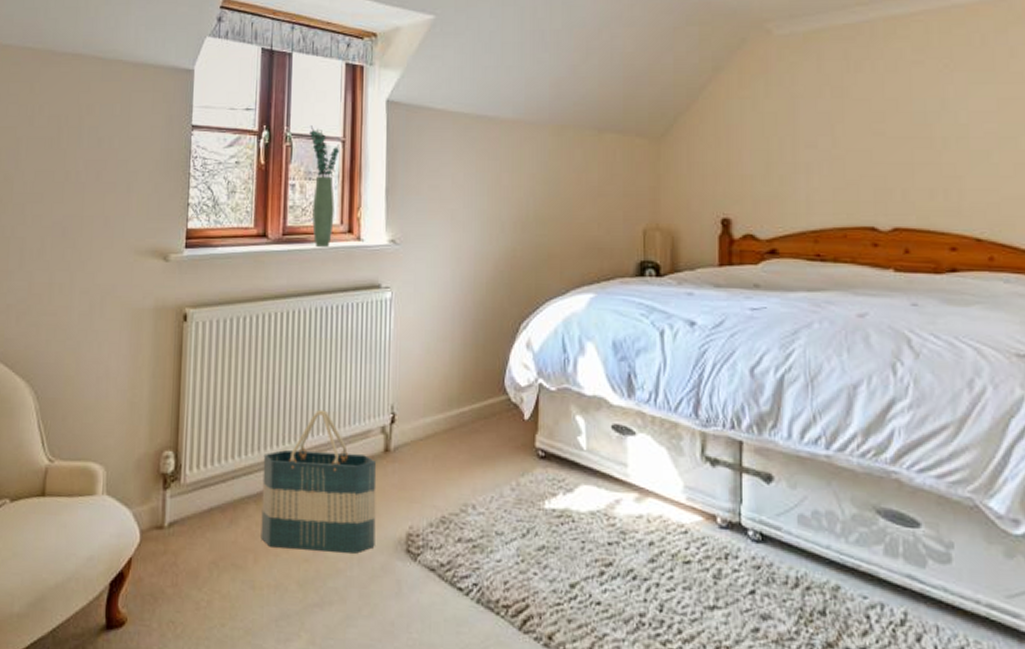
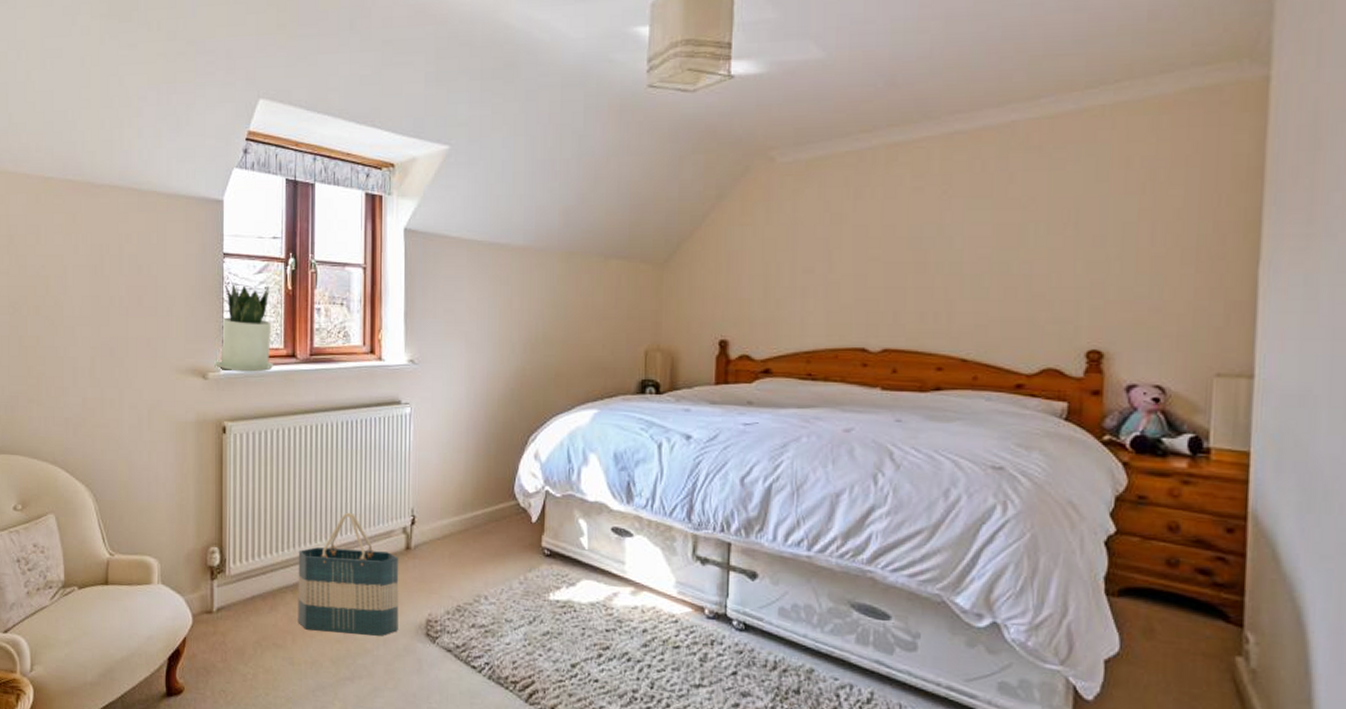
planter: none [177,157,243,254] -> present [215,283,274,372]
vase: present [310,125,340,248] -> none [333,253,362,368]

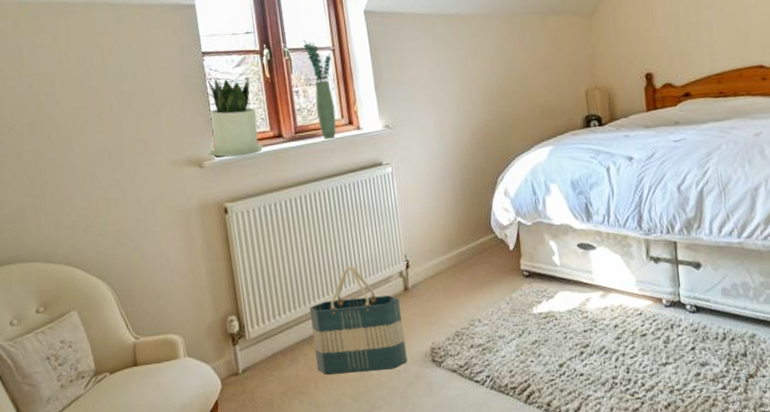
vase: none [333,253,362,368] -> present [303,40,337,140]

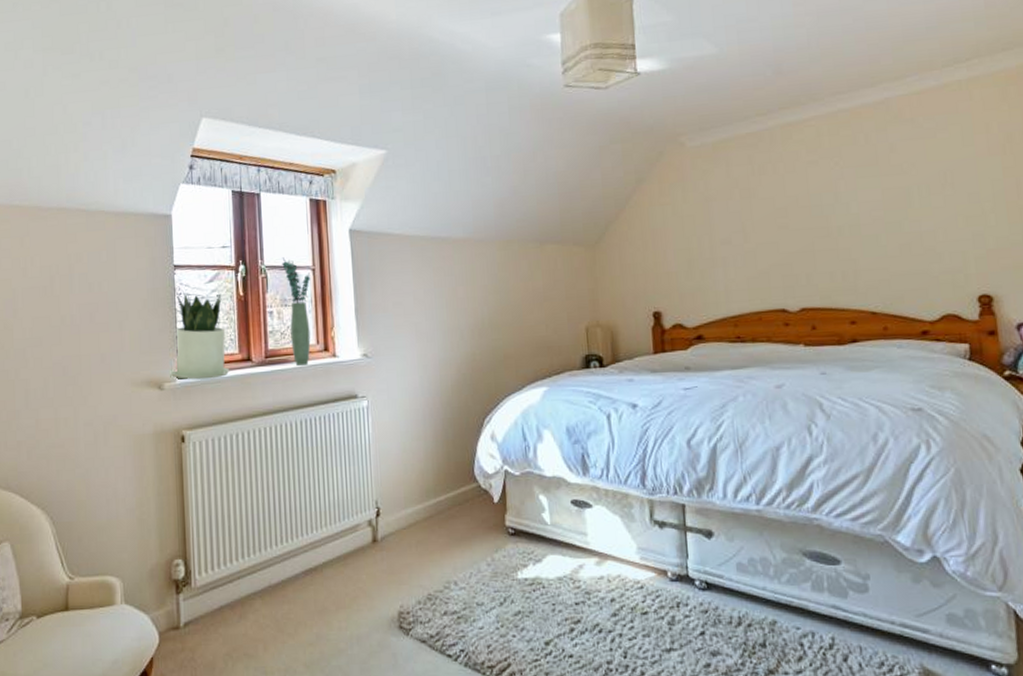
tote bag: present [309,266,408,375] -> none [265,510,371,636]

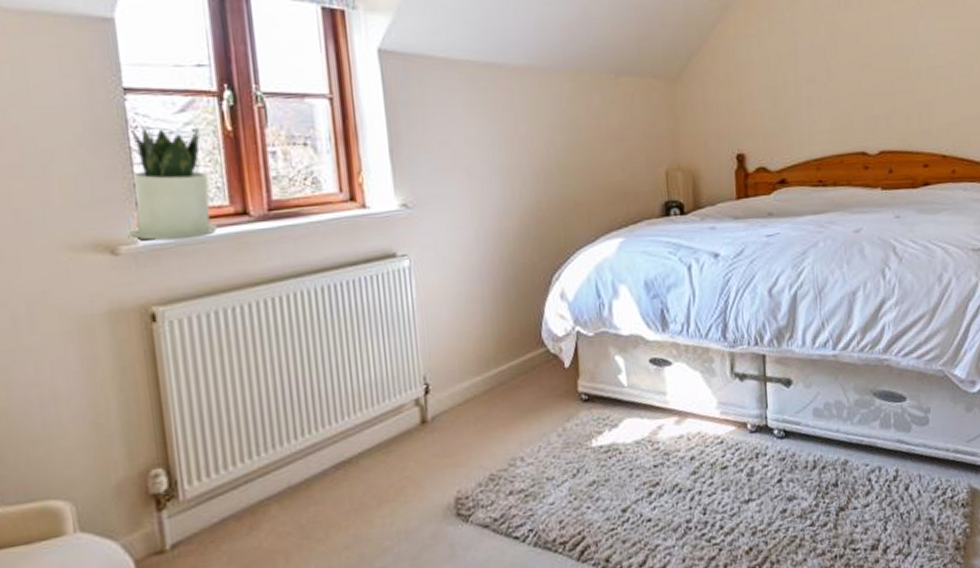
vase: present [282,257,311,367] -> none [285,82,332,221]

